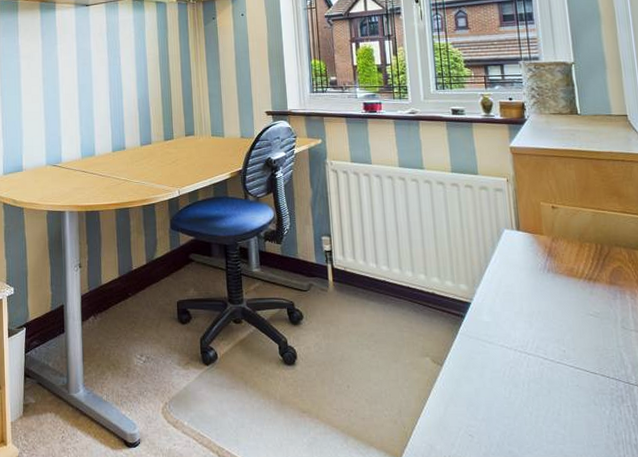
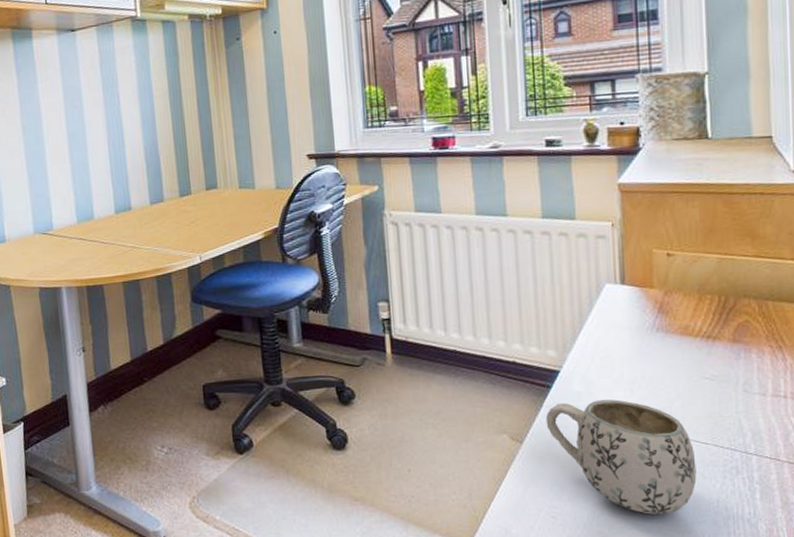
mug: none [461,330,589,437] -> present [545,399,697,514]

